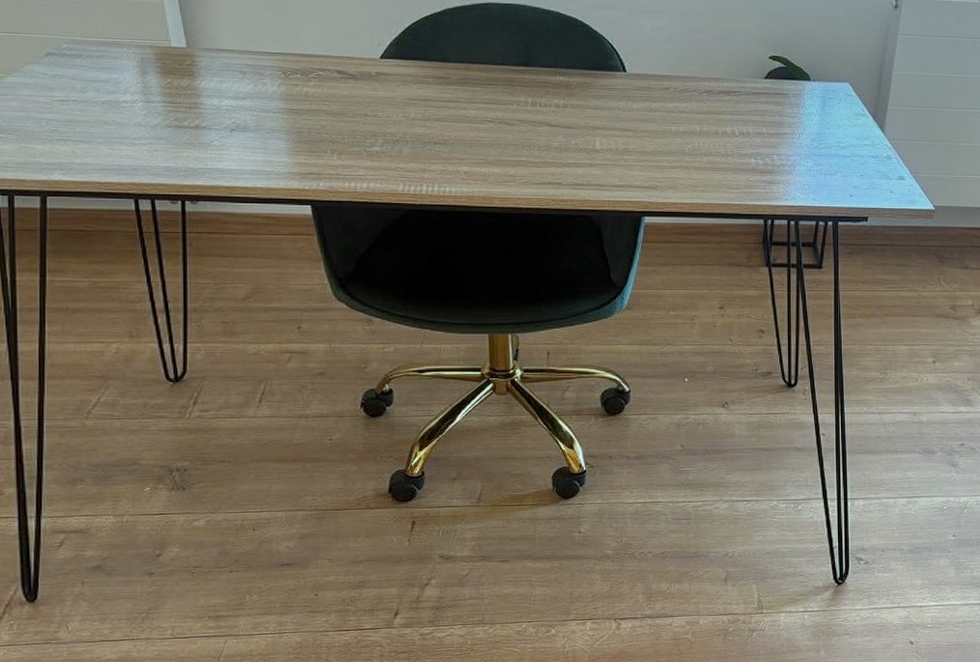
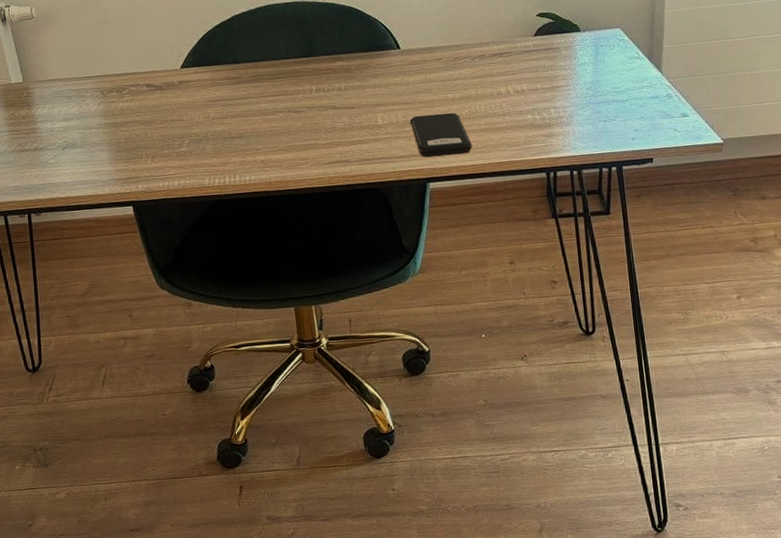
phone: none [629,145,692,191] -> present [409,112,473,157]

